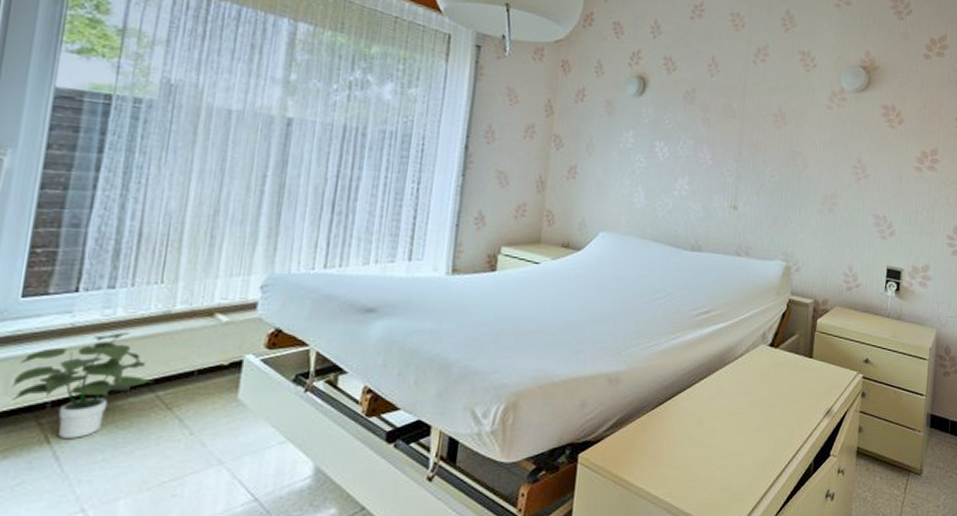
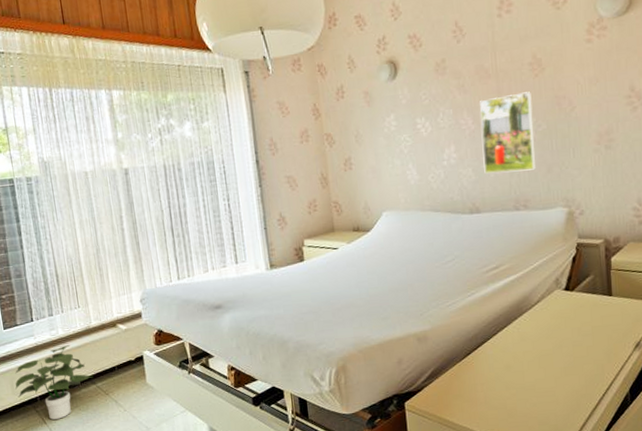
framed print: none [713,138,771,218] -> present [480,91,537,174]

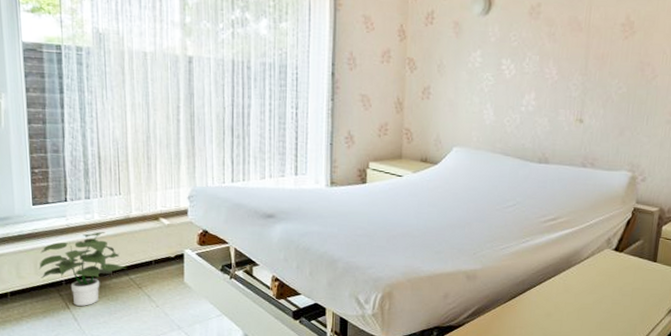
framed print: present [480,91,537,174] -> none [559,52,618,130]

